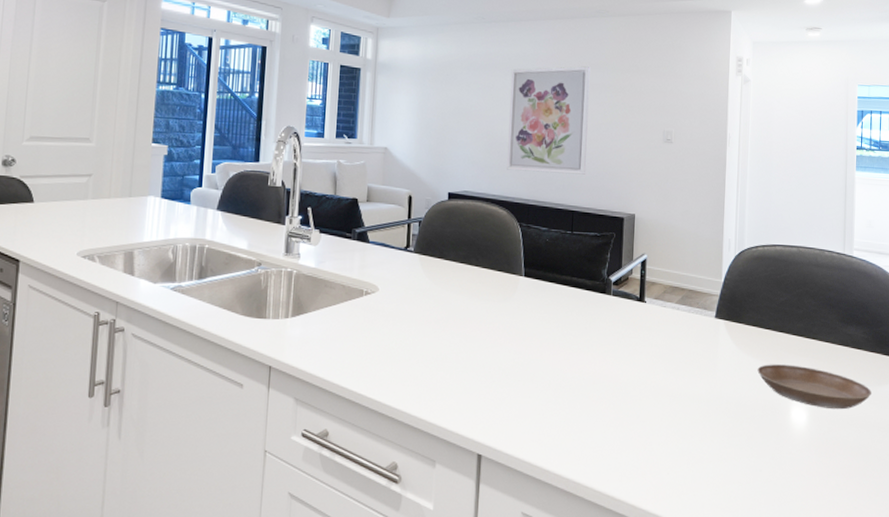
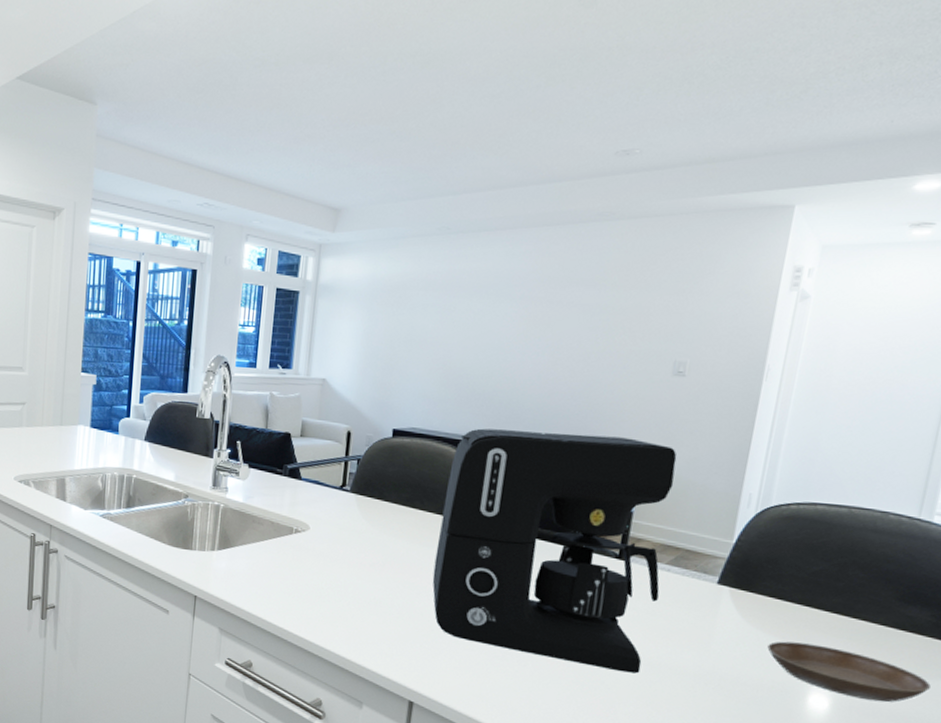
coffee maker: none [490,190,674,405] -> present [432,428,677,674]
wall art: present [507,66,590,175] -> none [464,283,583,413]

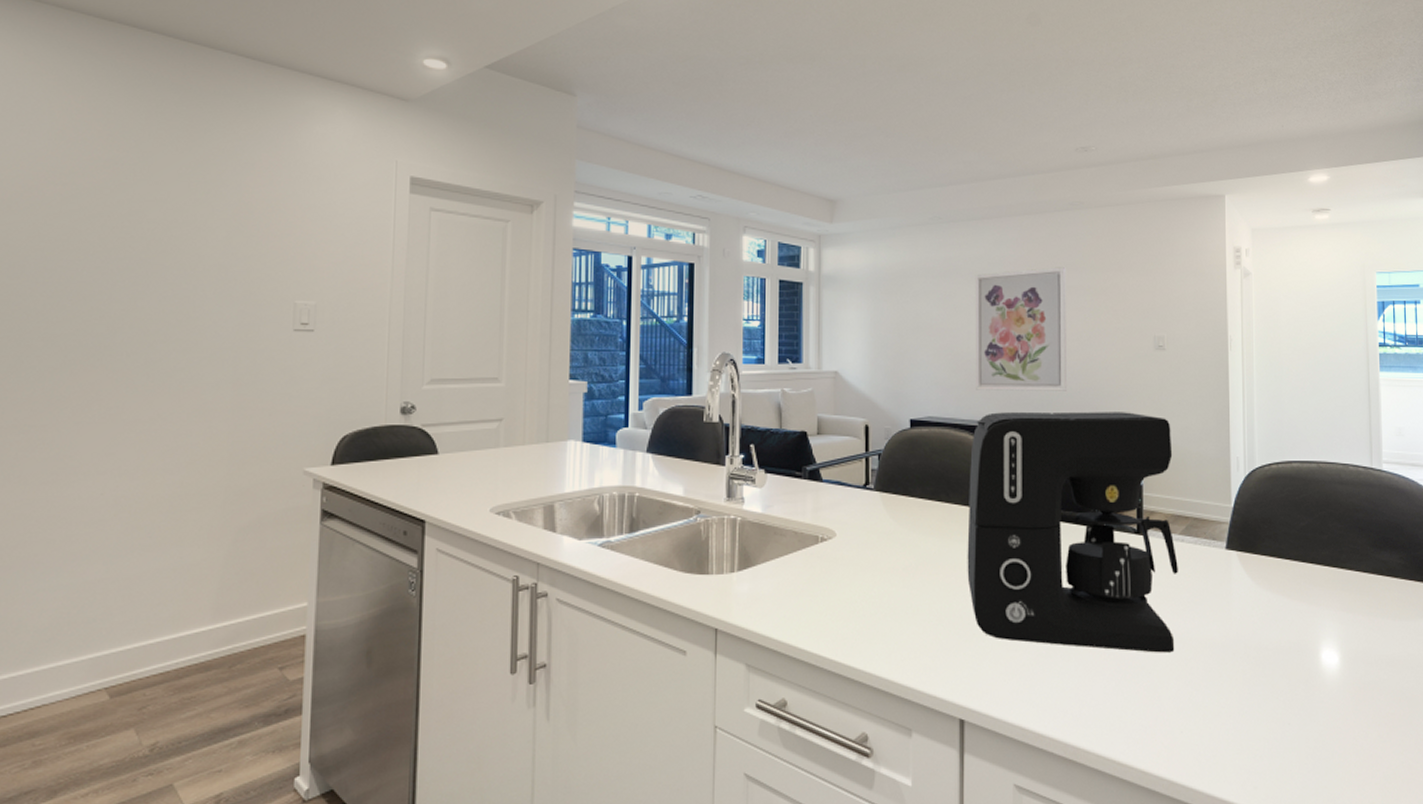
wall art: none [464,283,583,413] -> present [975,267,1066,391]
saucer: present [767,641,931,702] -> none [1278,599,1413,649]

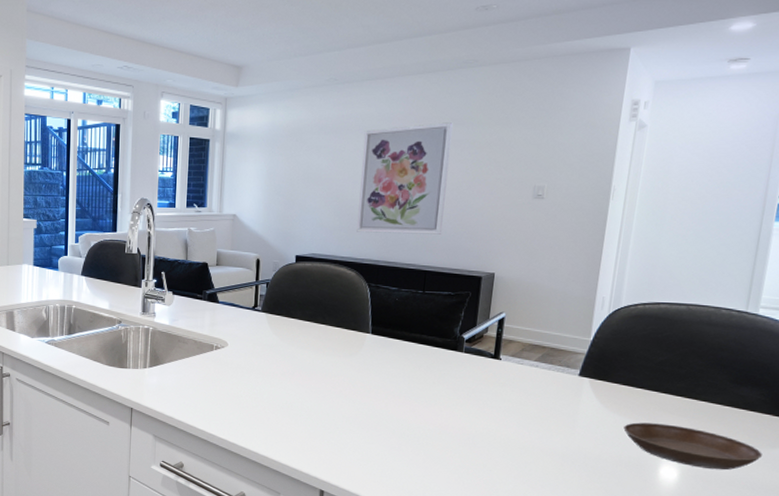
coffee maker: present [967,411,1178,653] -> none [335,251,540,456]
saucer: none [1278,599,1413,649] -> present [623,422,762,470]

